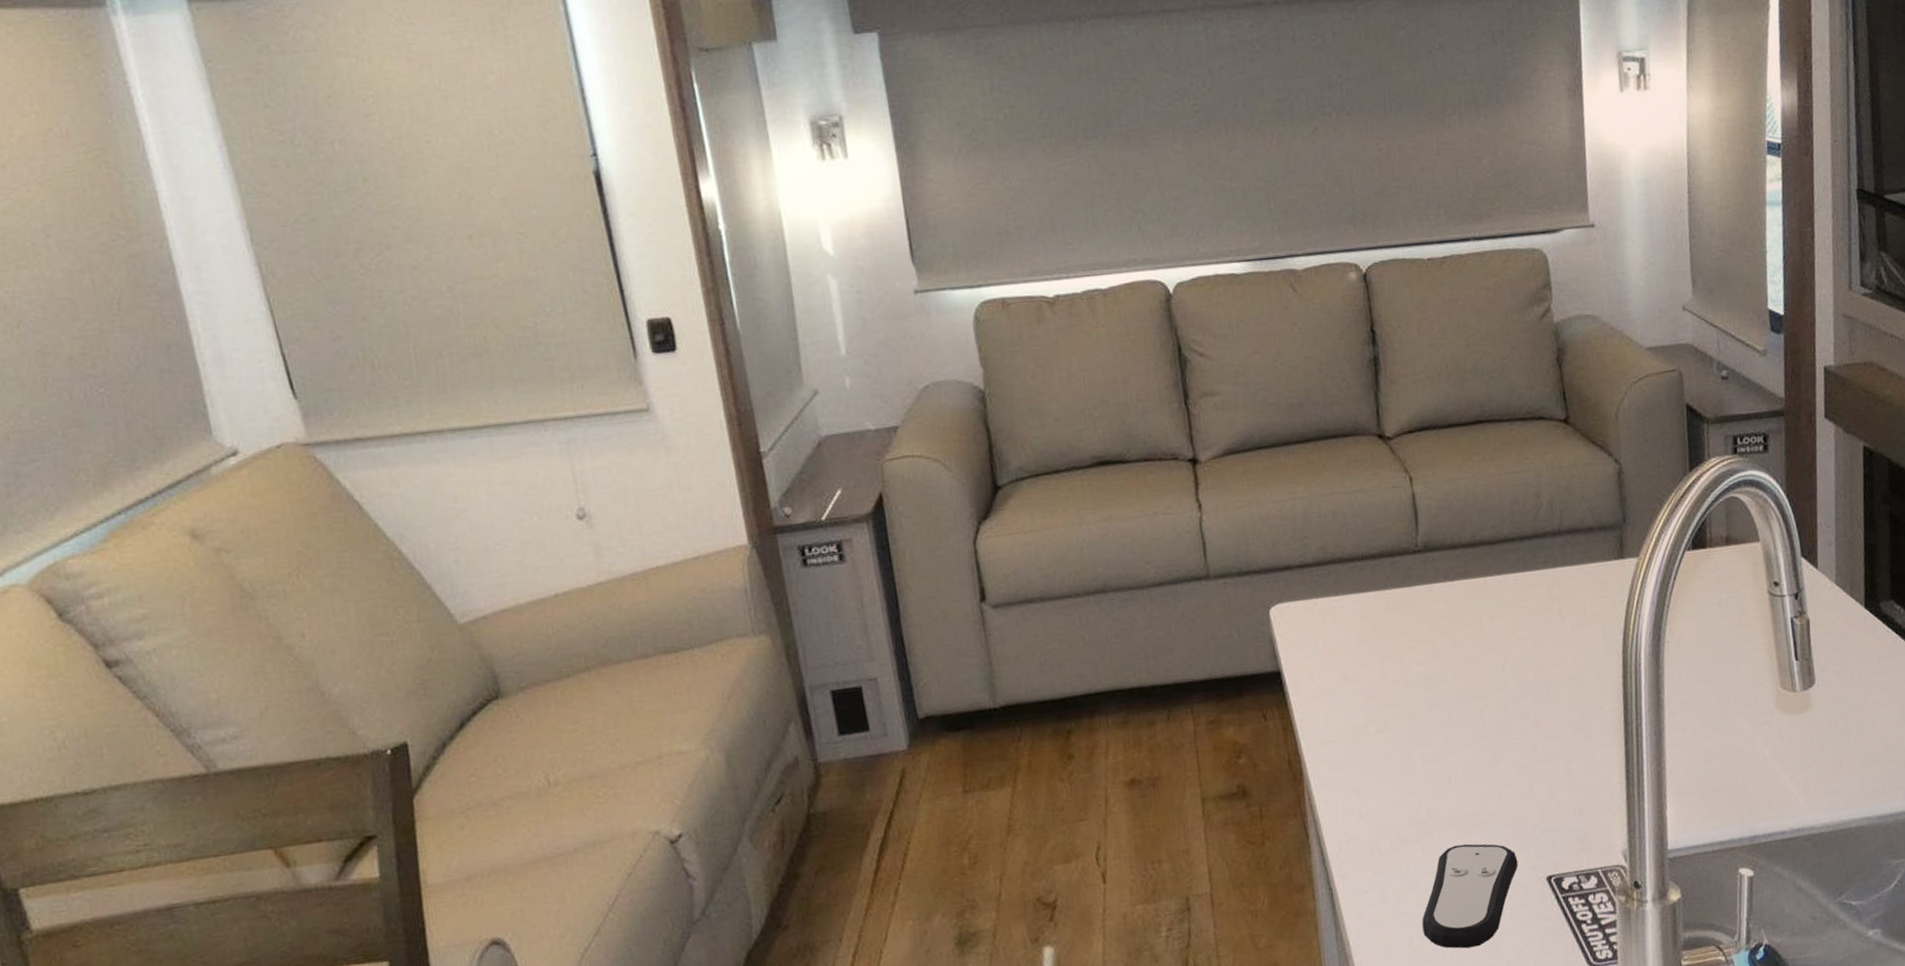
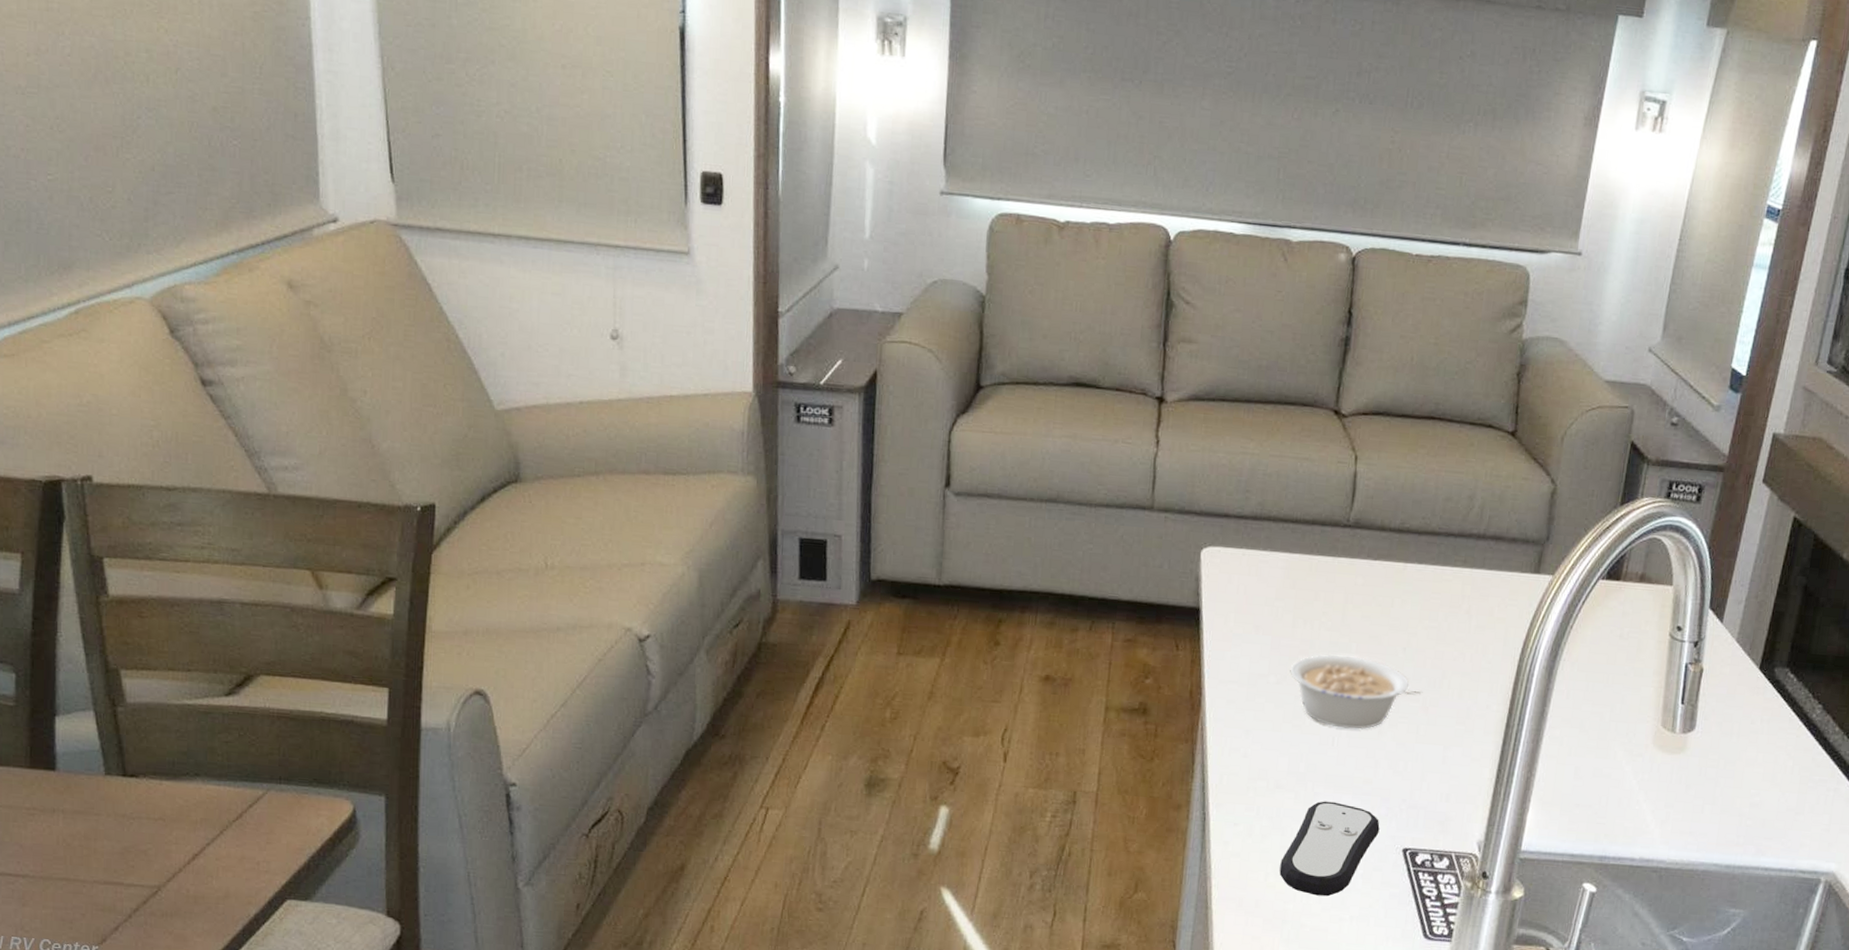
legume: none [1389,685,1532,765] -> present [1290,654,1423,730]

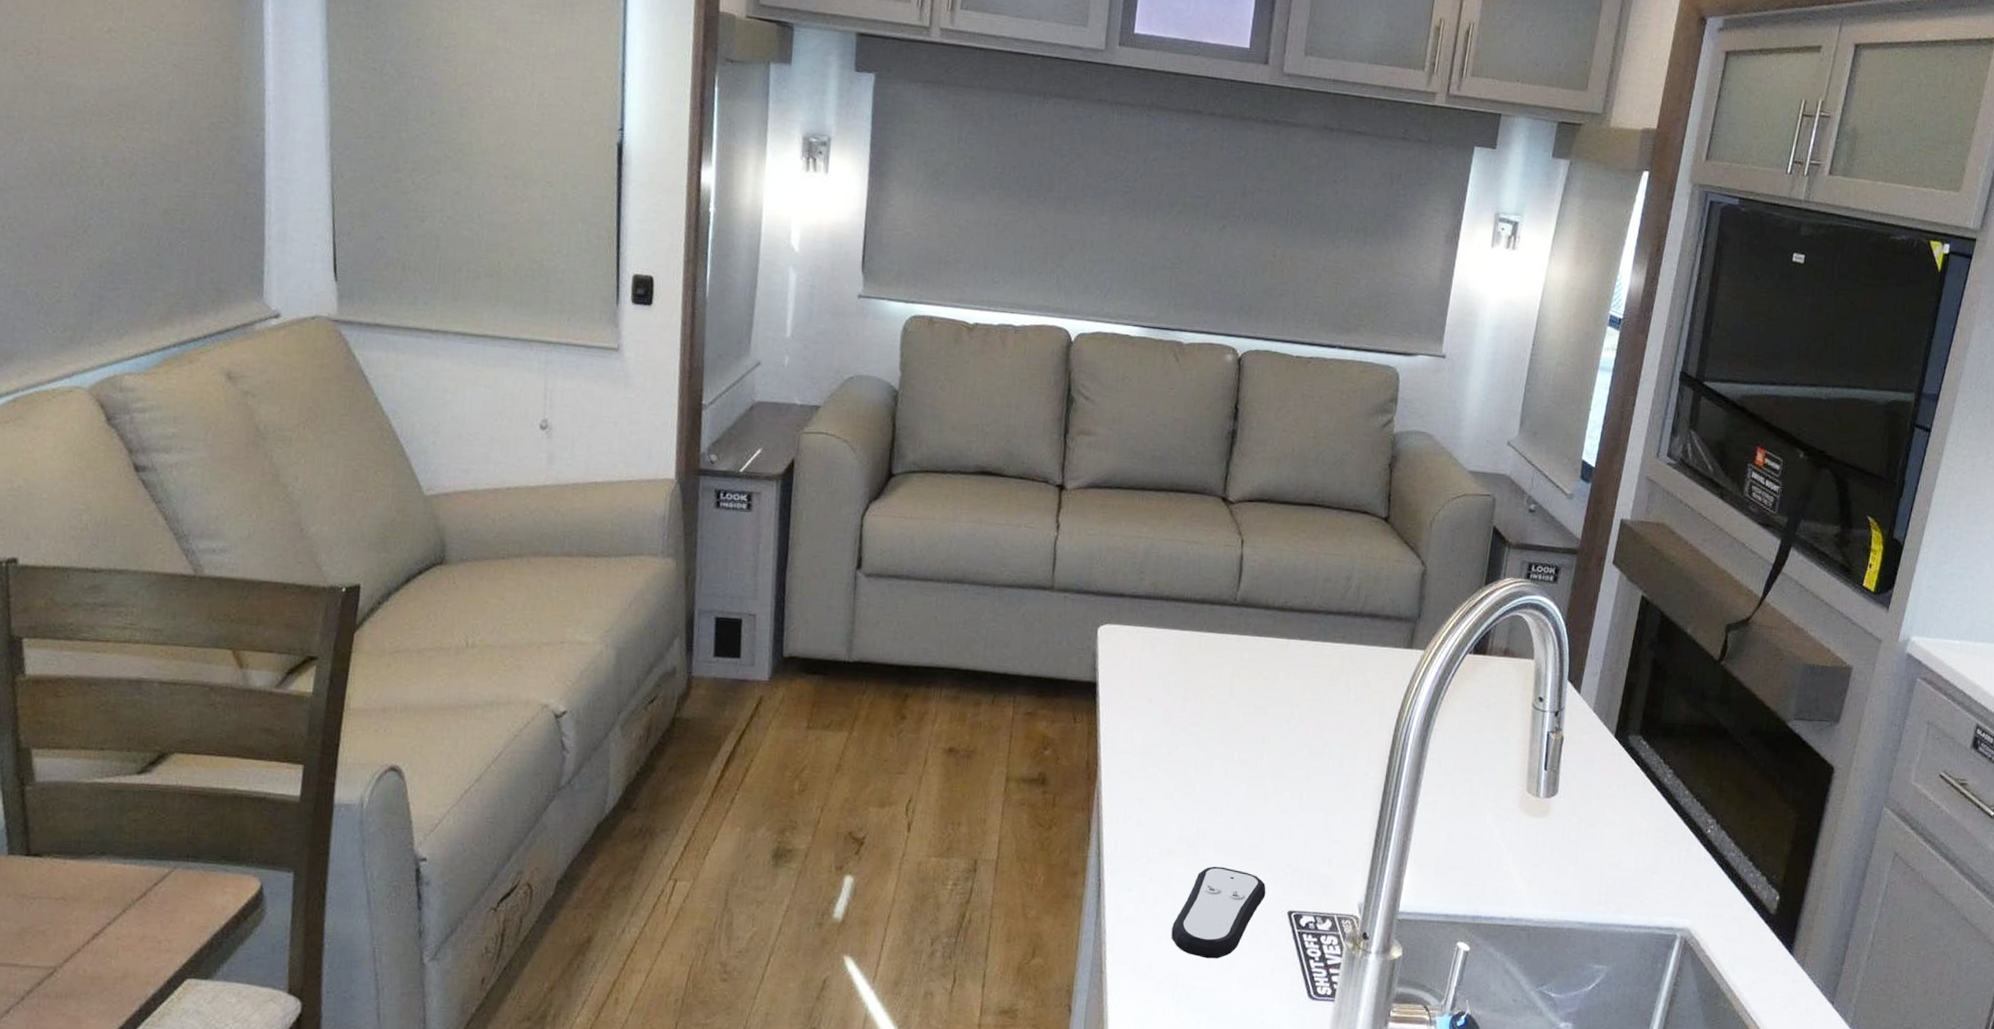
legume: present [1290,654,1423,730] -> none [1181,726,1306,797]

